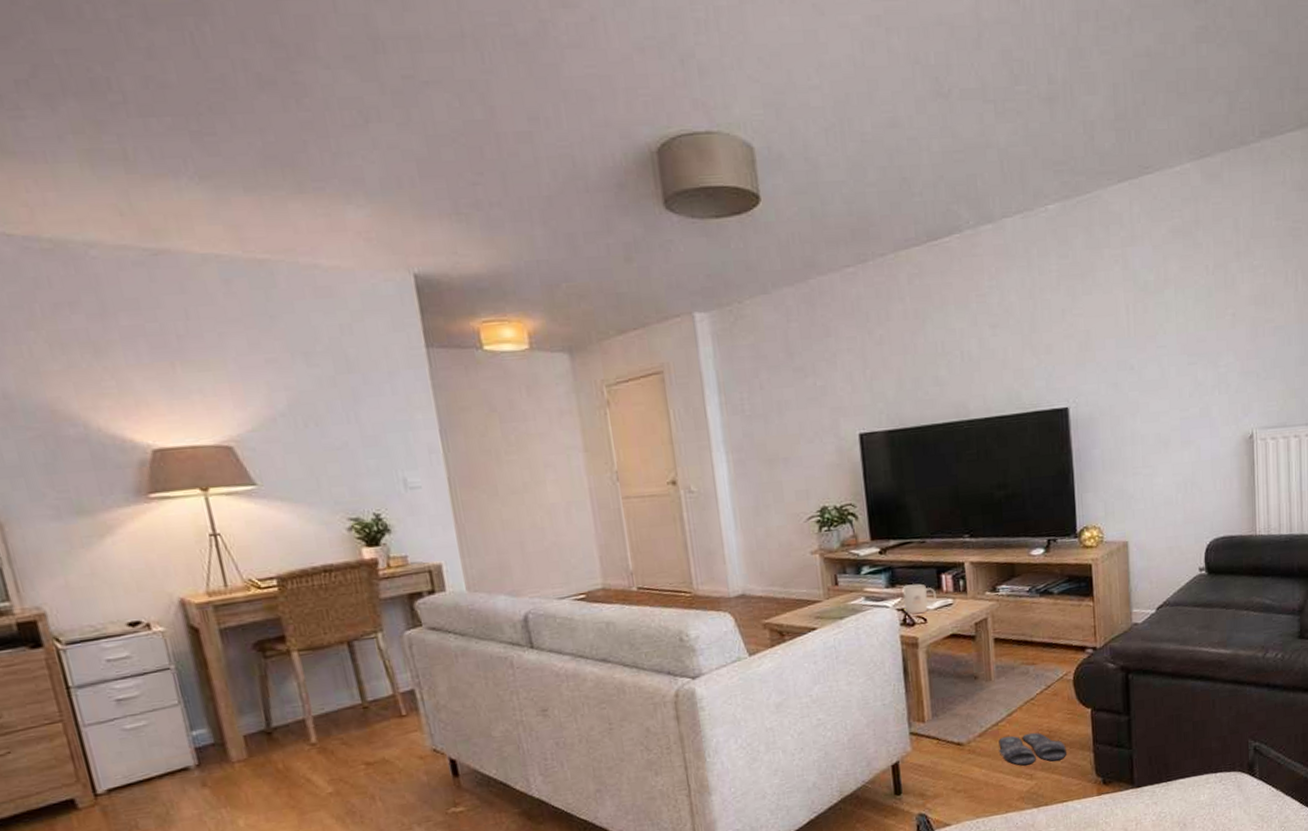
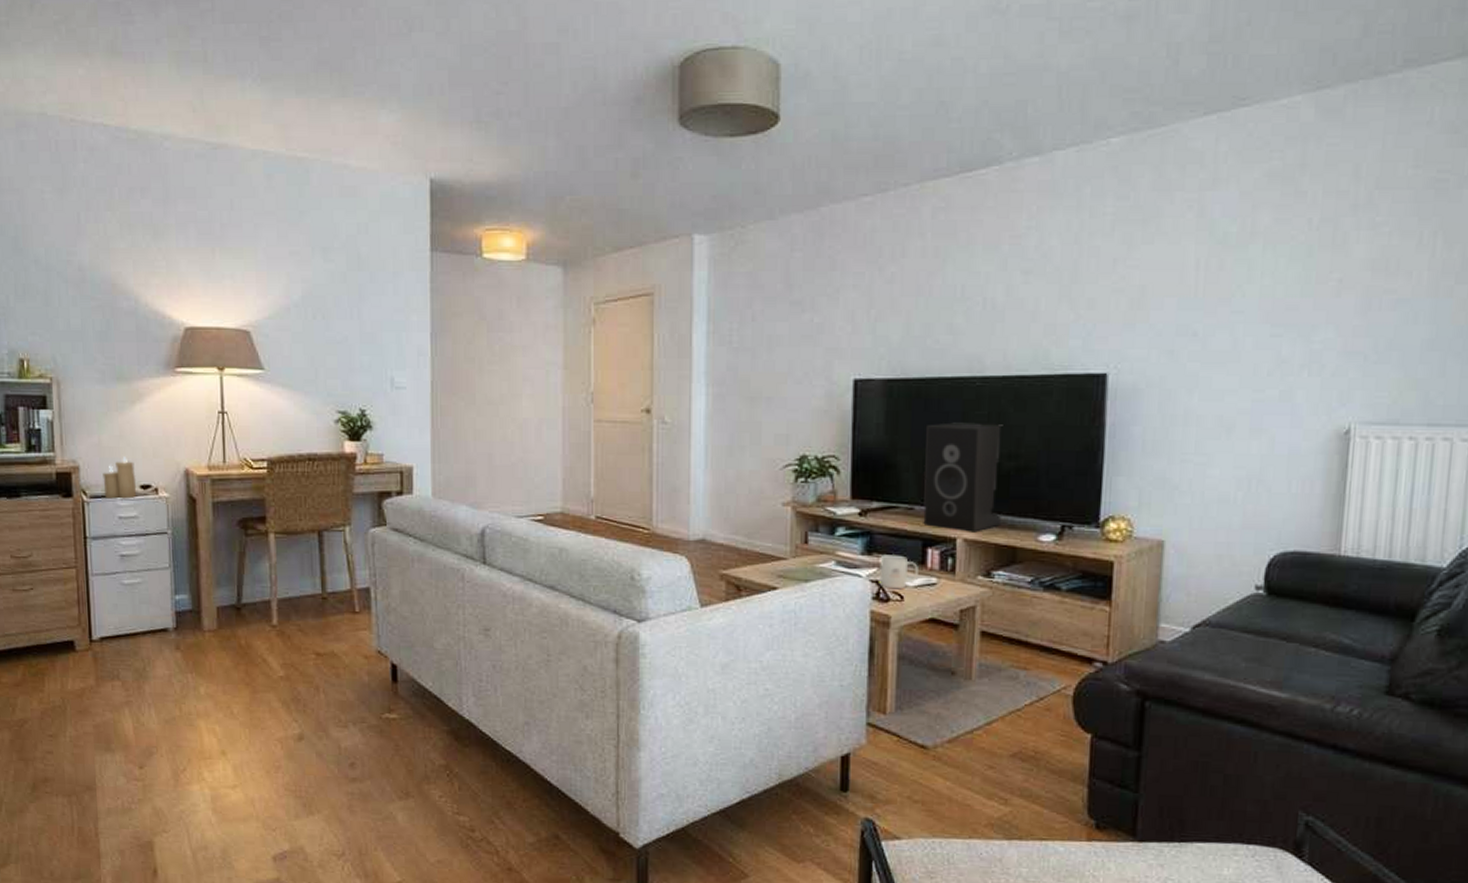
candle: none [77,595,126,643] -> present [103,457,137,499]
speaker: none [927,460,1000,556] -> present [923,422,1003,533]
slippers: present [998,732,1066,766] -> none [969,748,1054,789]

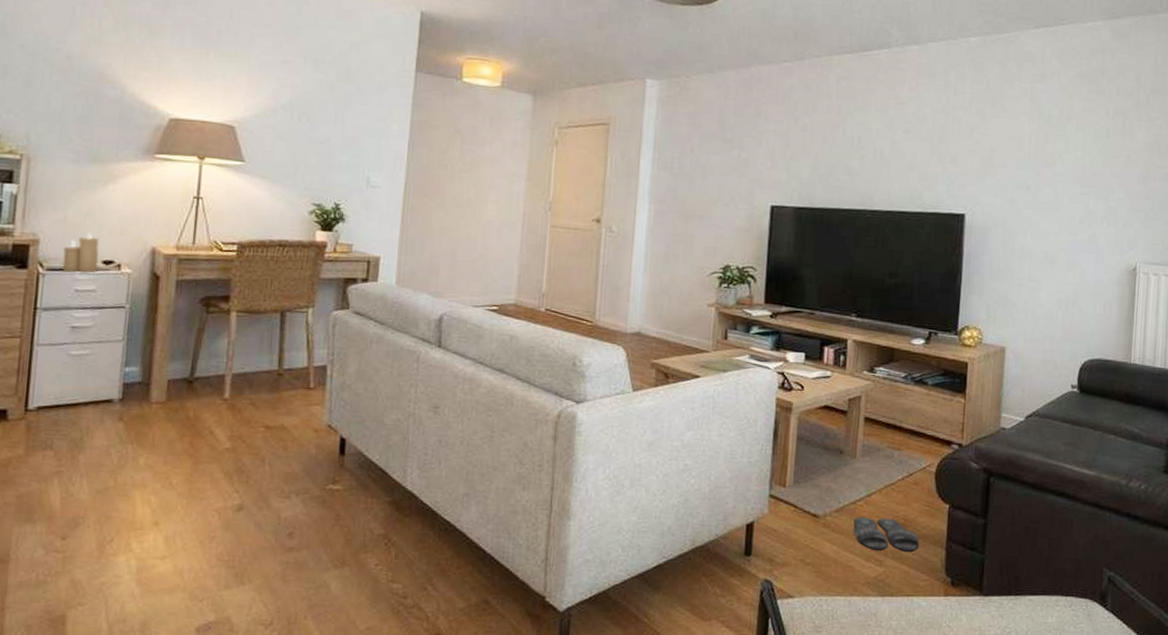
mug: present [878,554,920,590] -> none [784,351,818,381]
speaker: present [923,422,1003,533] -> none [822,245,887,335]
slippers: none [969,748,1054,789] -> present [852,516,919,552]

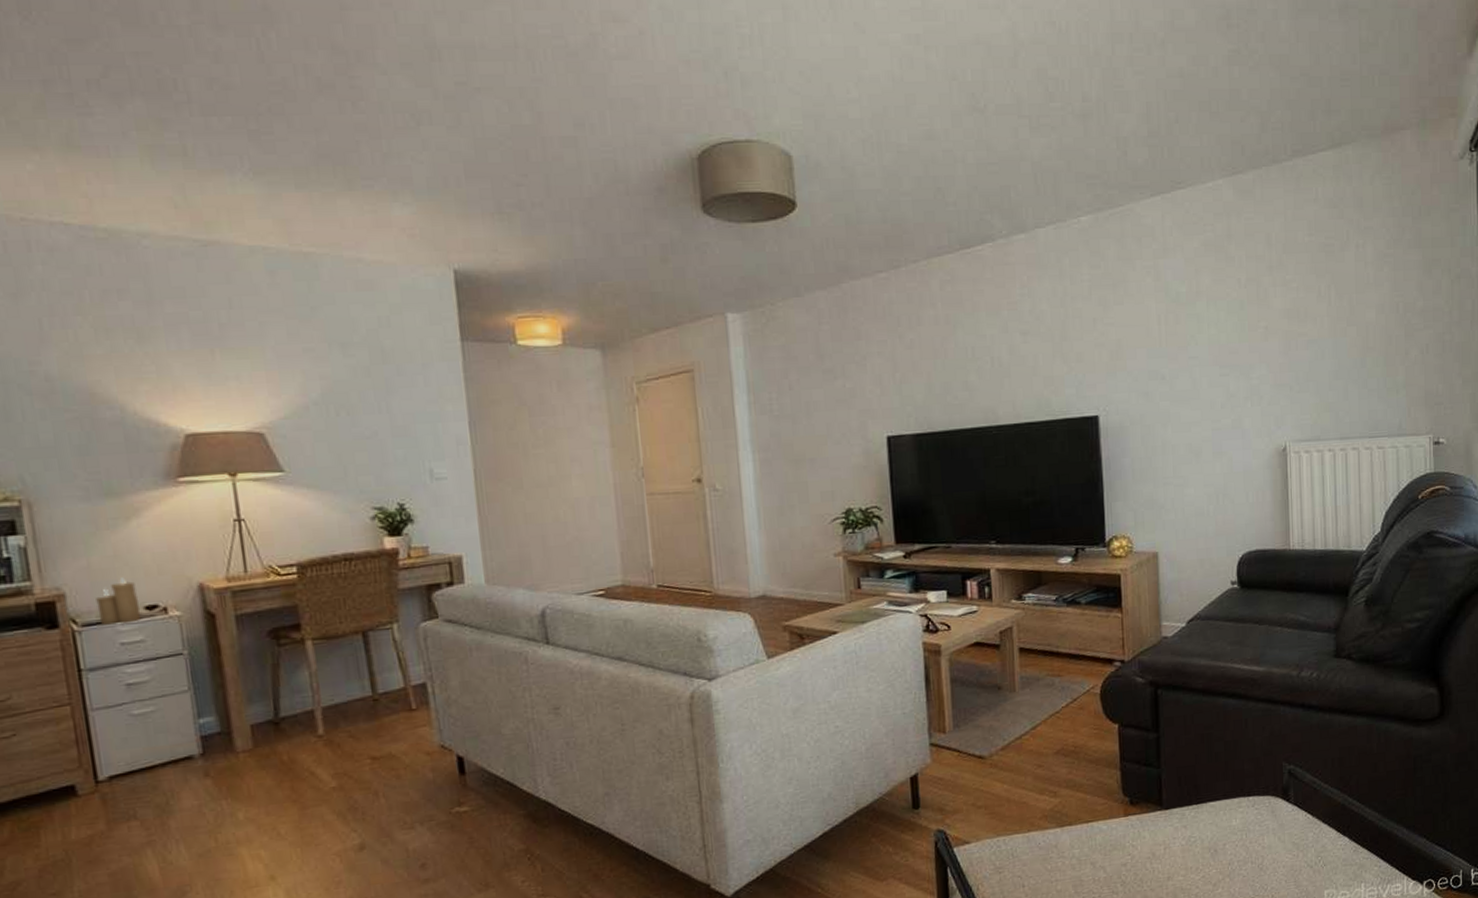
slippers: present [852,516,919,552] -> none [1021,747,1092,782]

